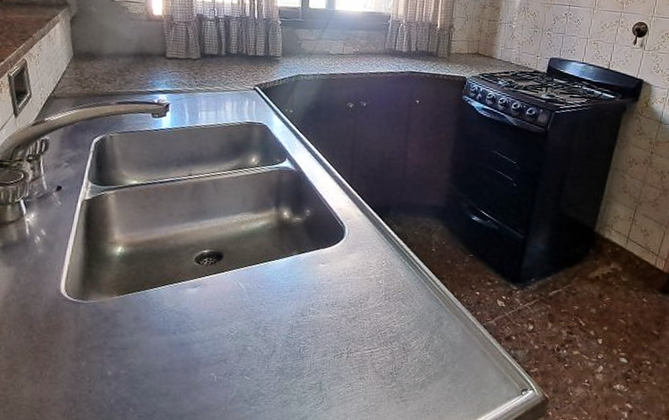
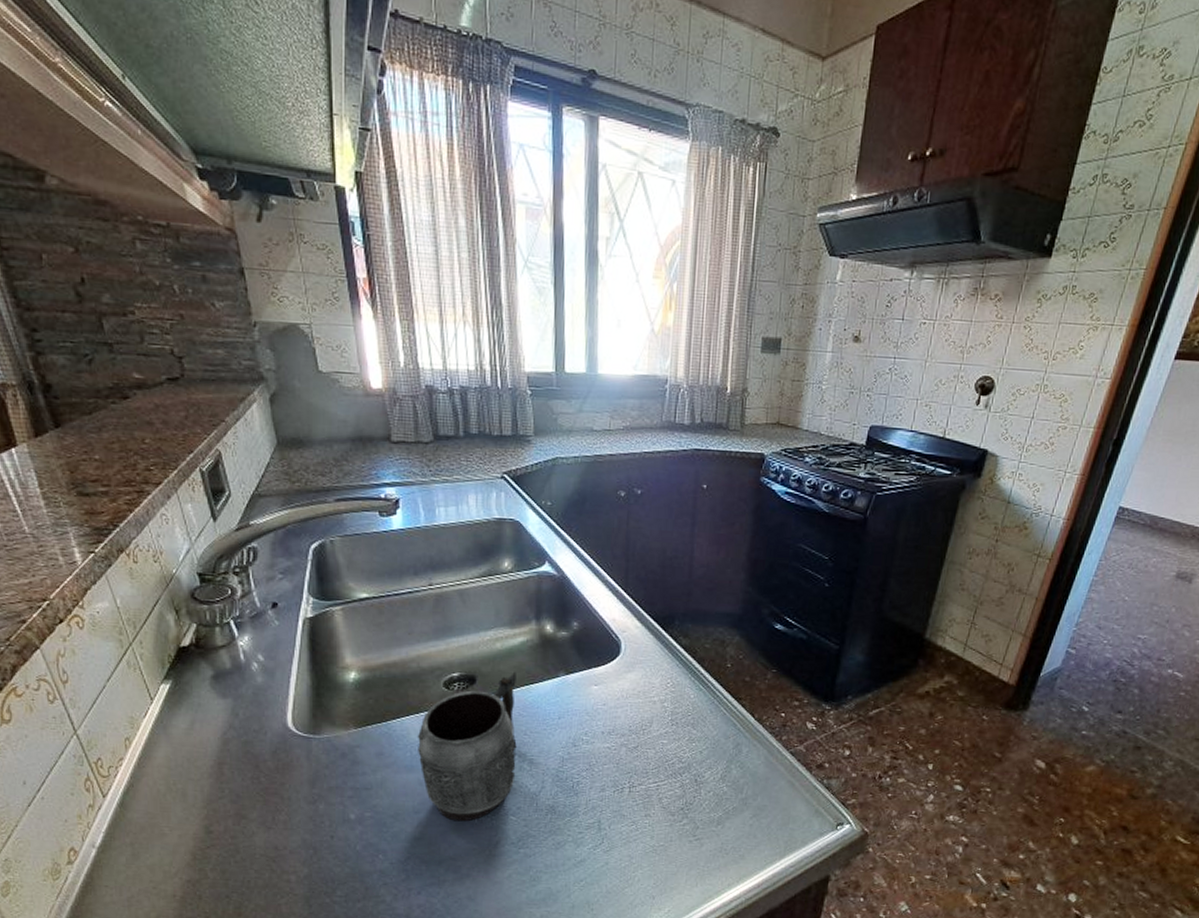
mug: none [169,250,257,380] -> present [417,671,517,822]

